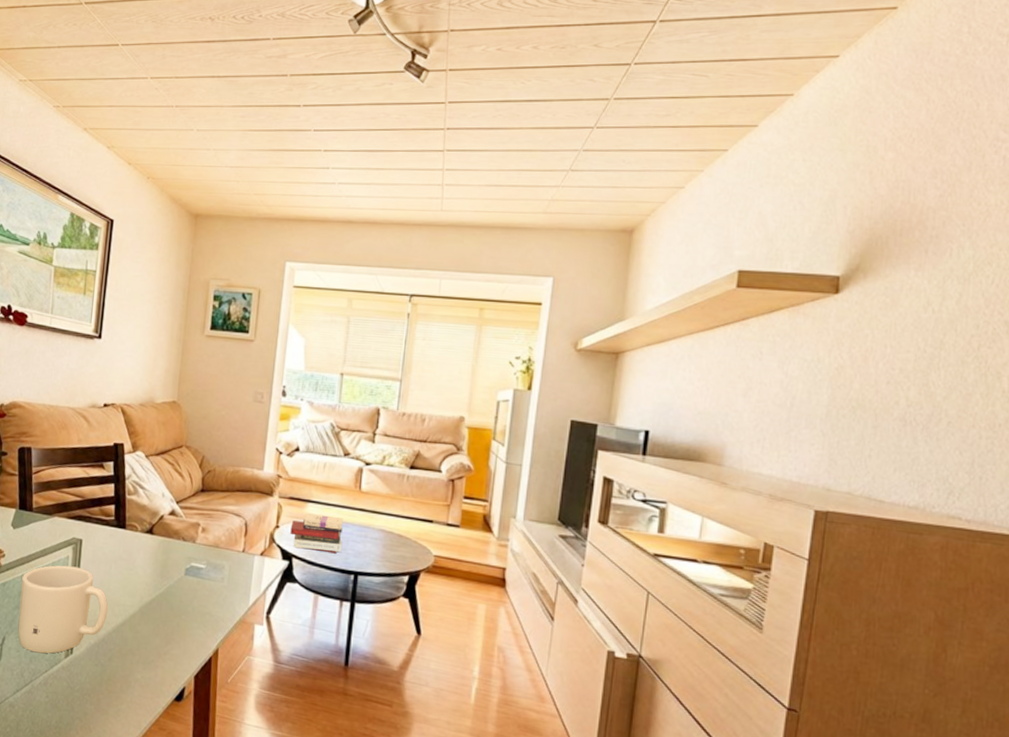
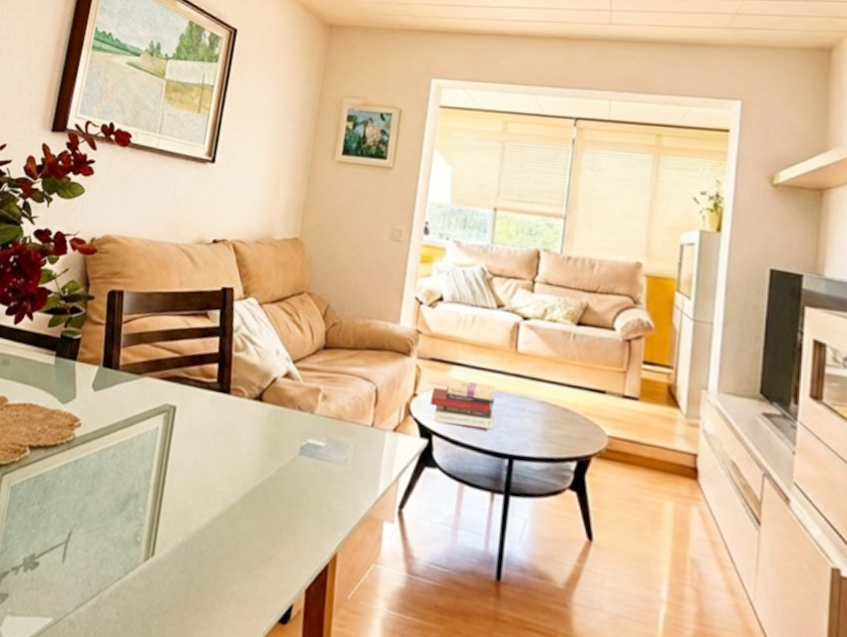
mug: present [17,565,108,654] -> none [88,438,202,555]

